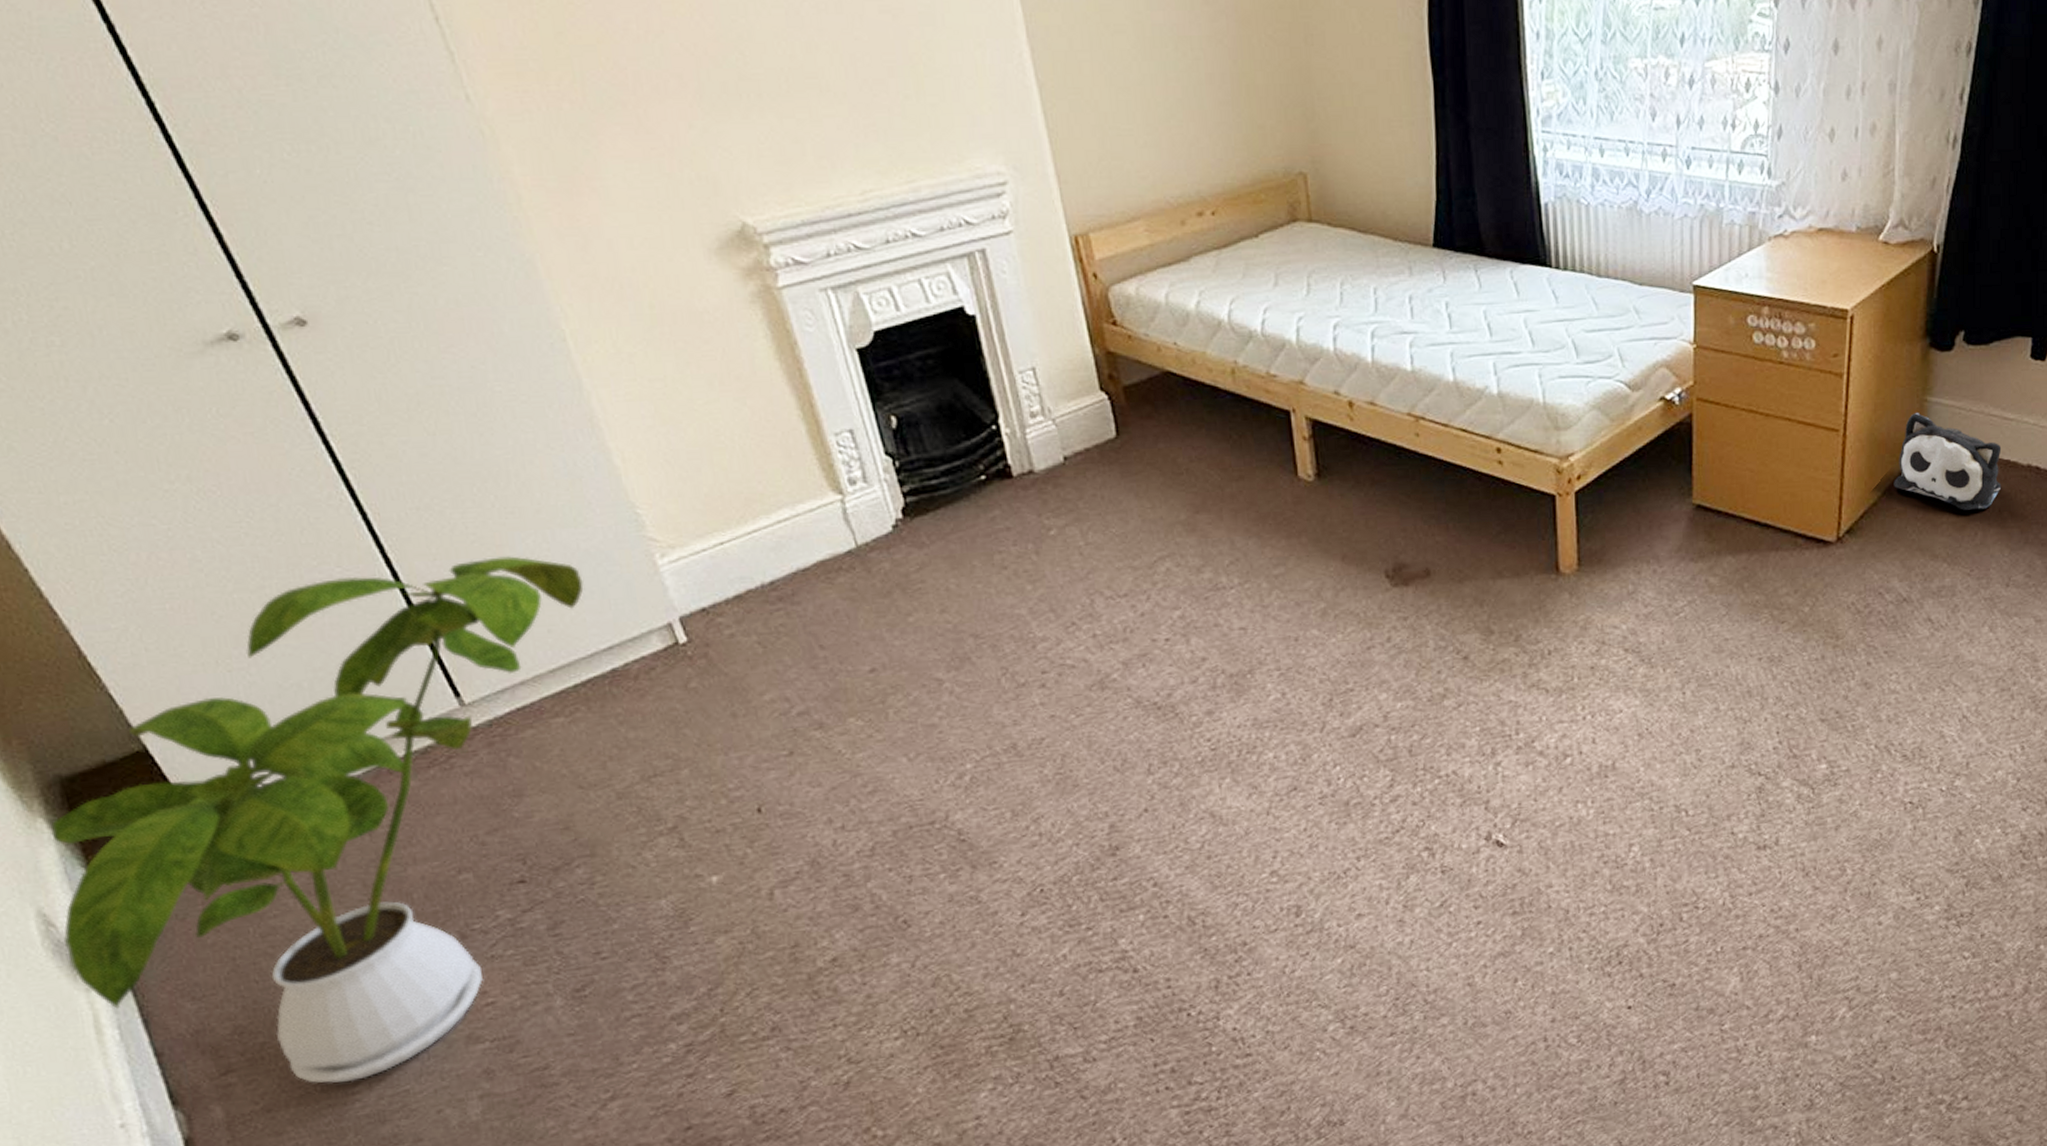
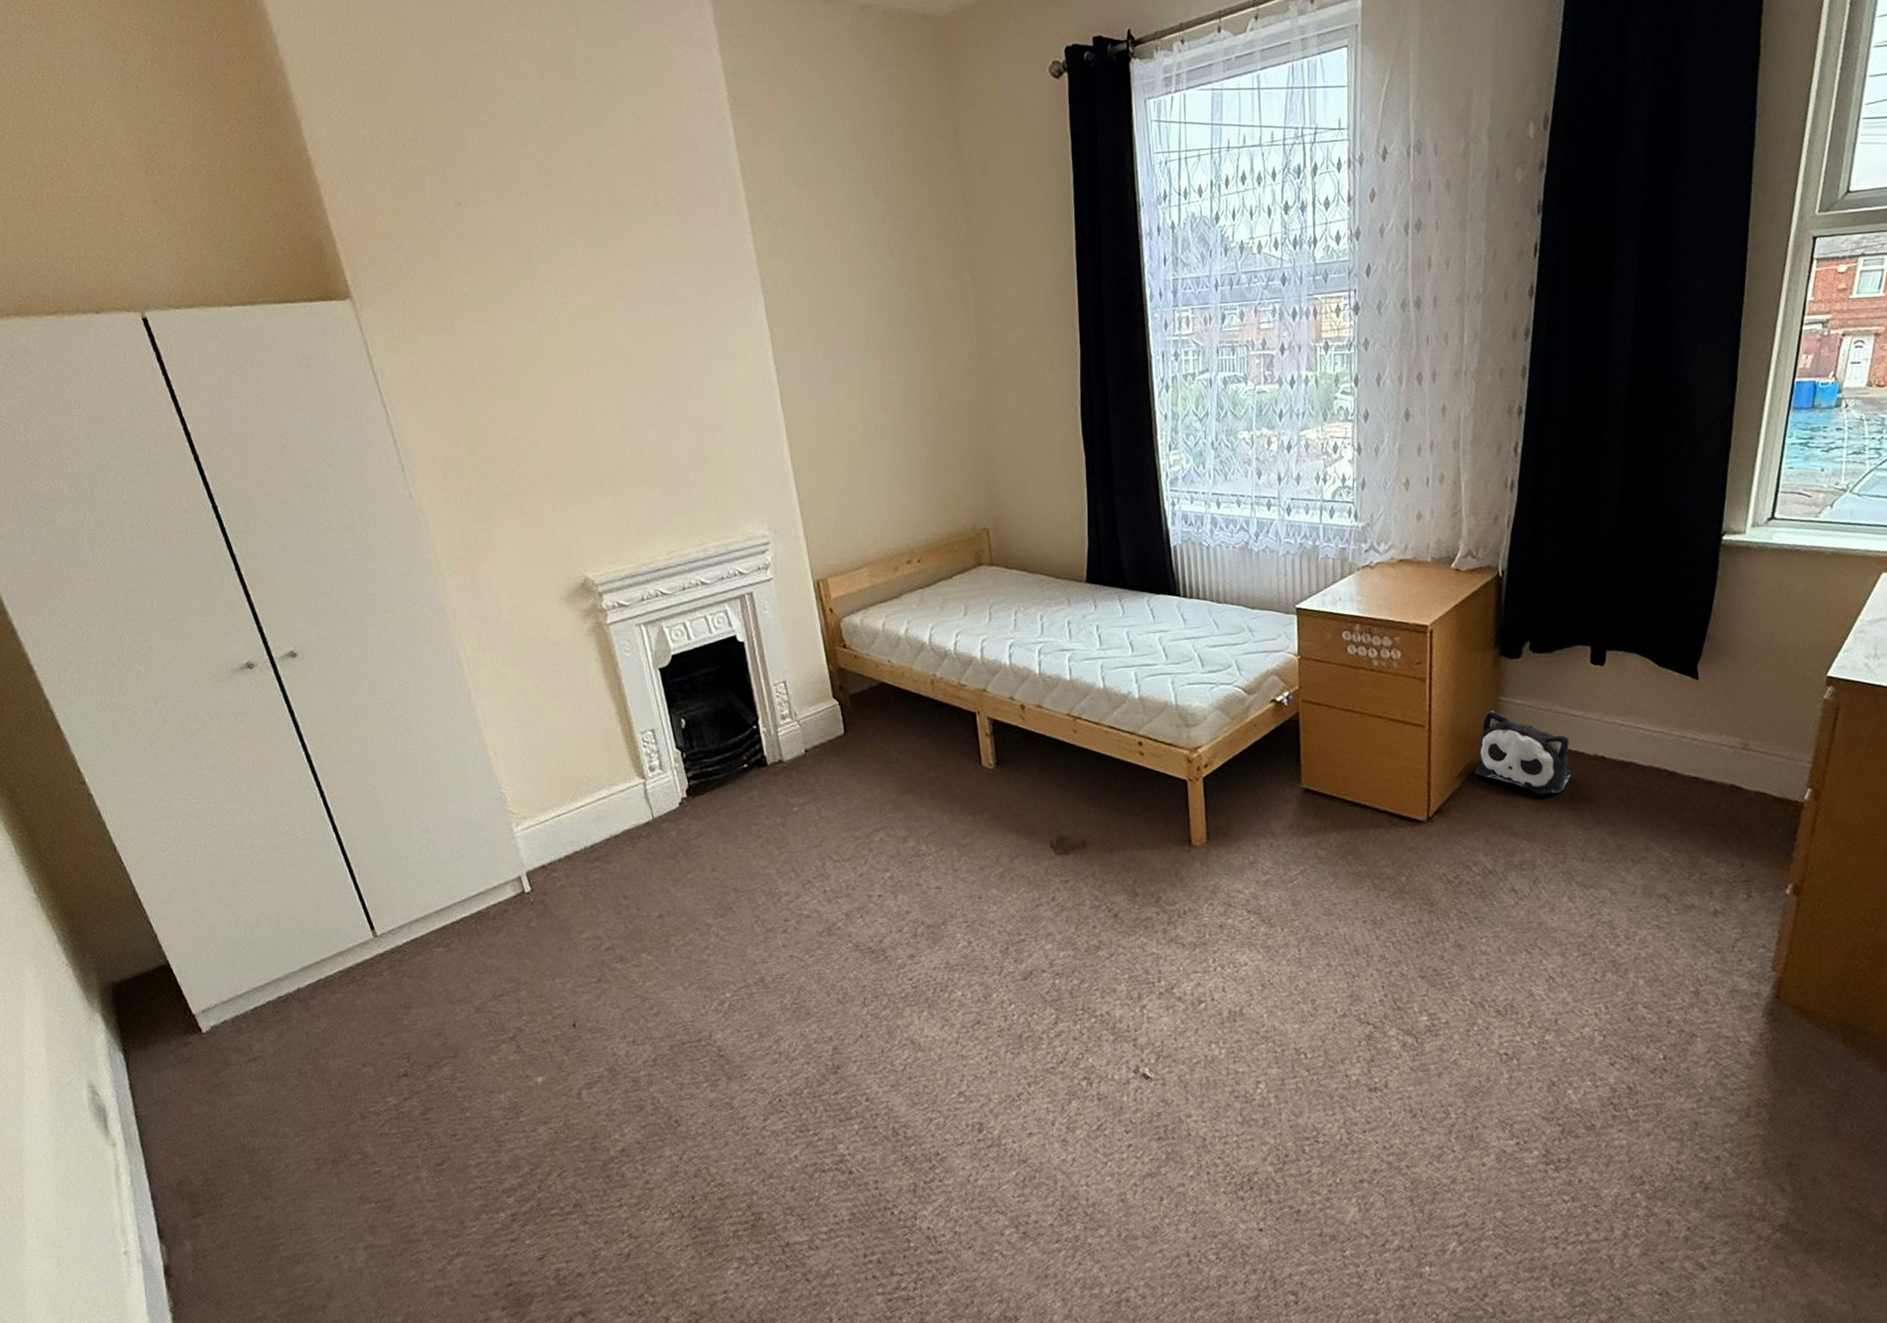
house plant: present [51,556,584,1083] -> none [103,824,463,1229]

